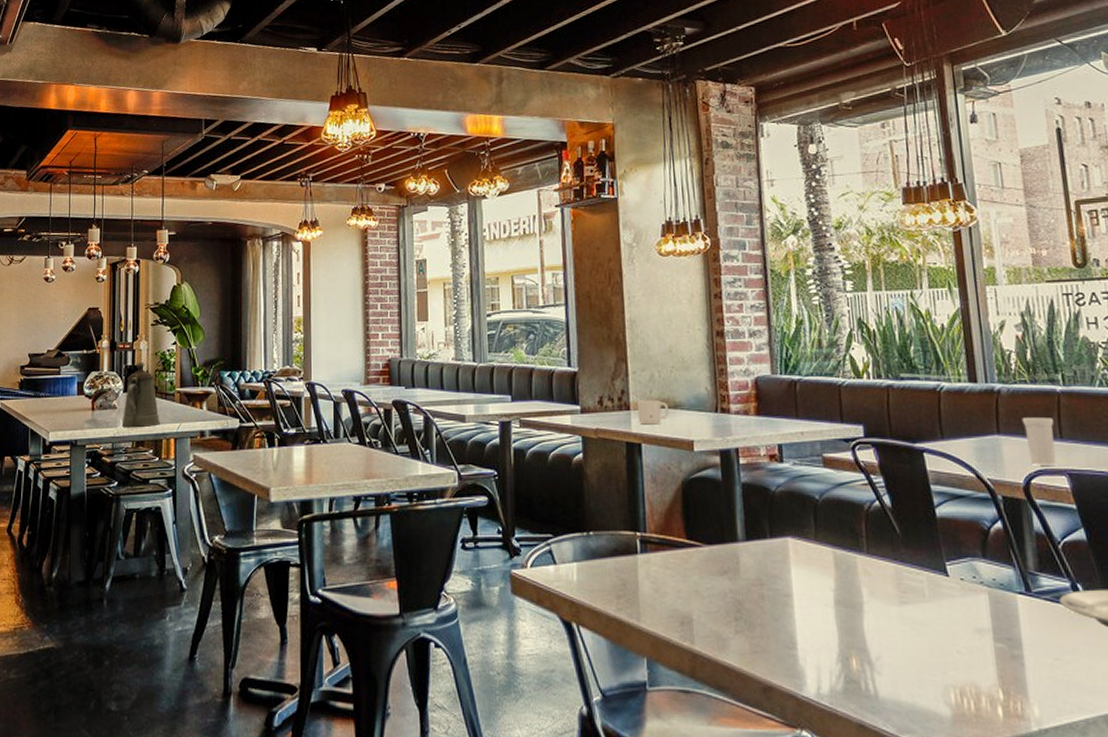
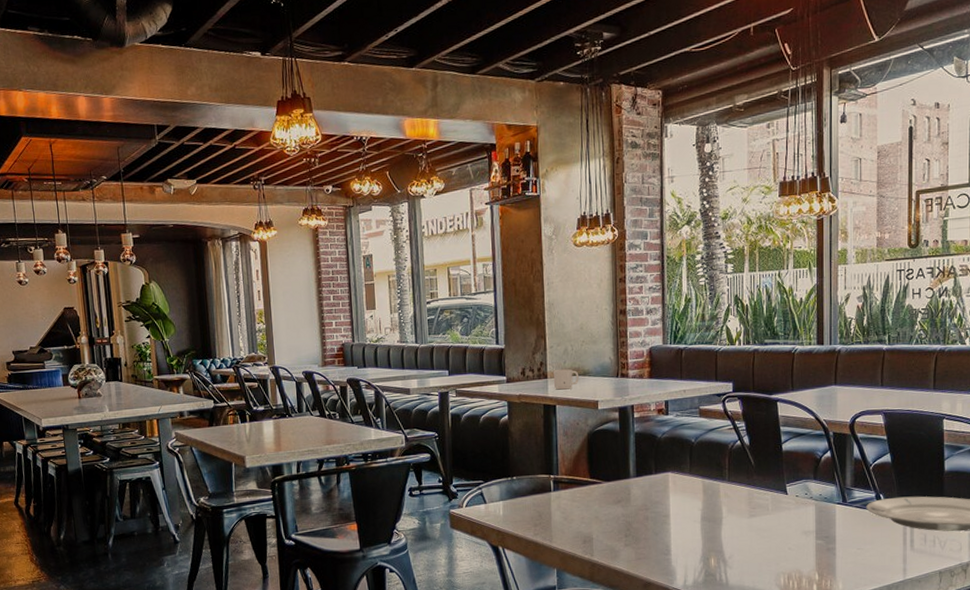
coffee pot: present [121,361,160,427] -> none [107,354,143,412]
cup: present [1022,417,1057,465] -> none [854,370,878,408]

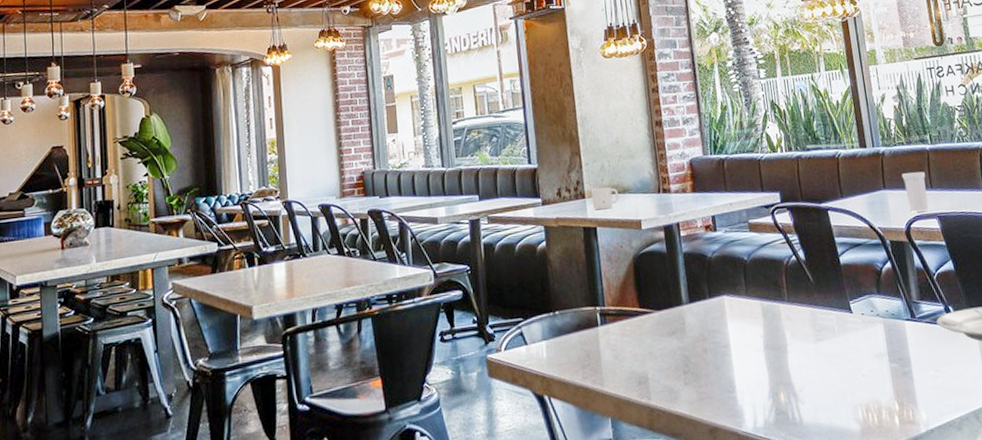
cup: none [854,370,878,408] -> present [901,171,929,213]

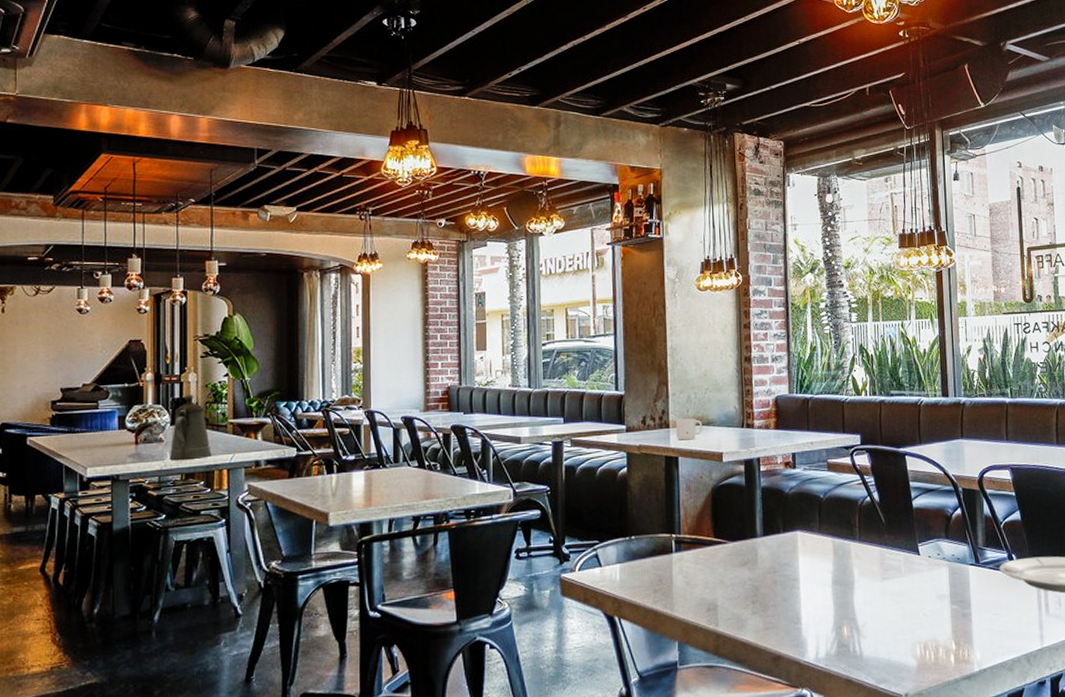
coffee pot: none [94,196,136,263] -> present [169,394,212,460]
cup: present [901,171,929,213] -> none [980,424,1003,463]

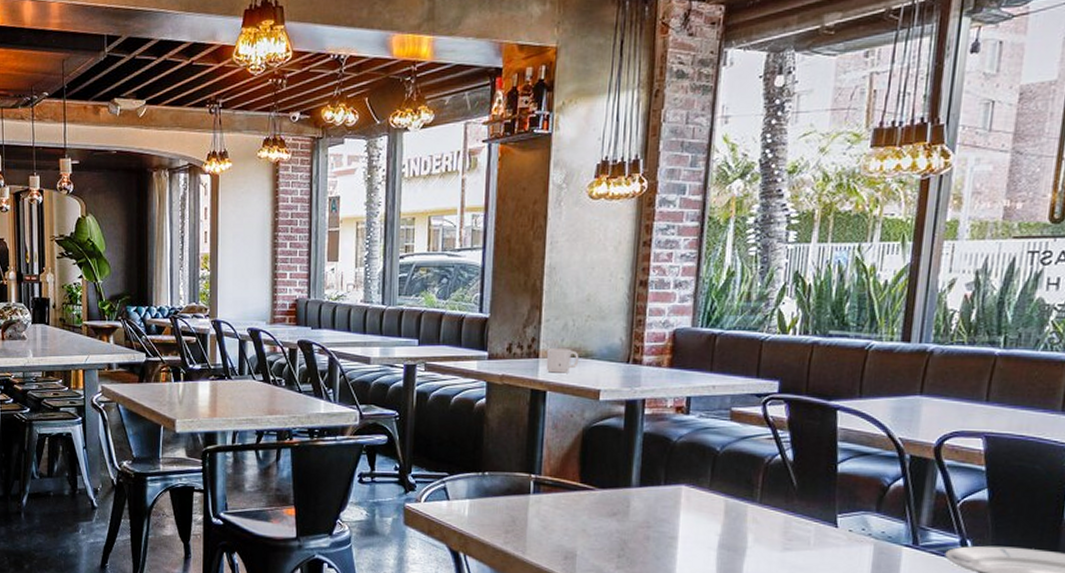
coffee pot: present [169,394,212,460] -> none [31,294,69,358]

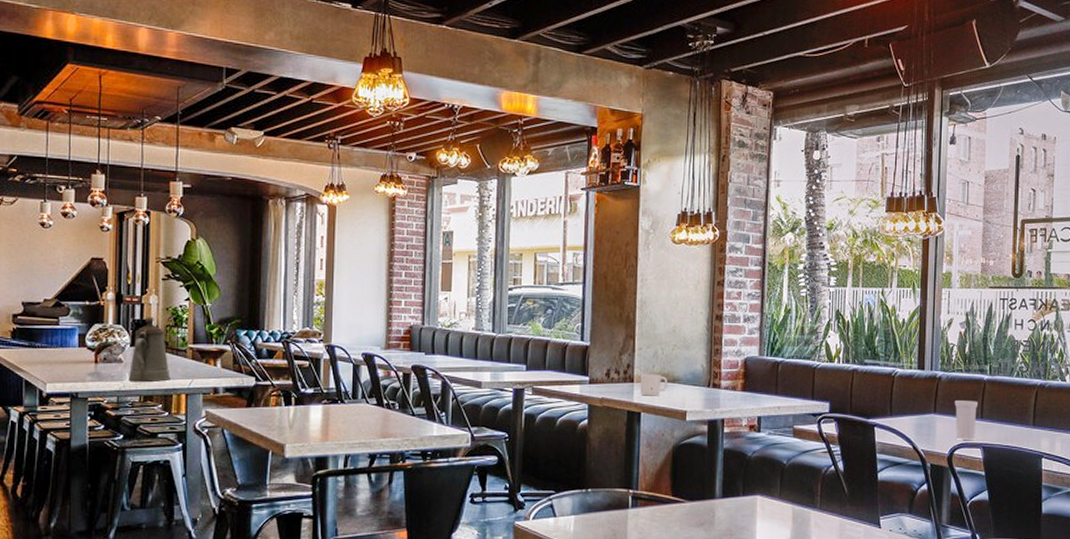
coffee pot: none [31,294,69,358] -> present [128,316,171,382]
cup: none [948,380,985,428] -> present [954,401,979,440]

